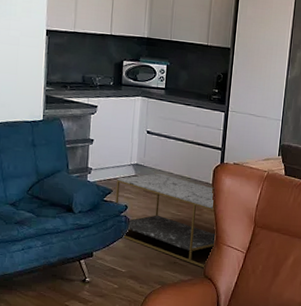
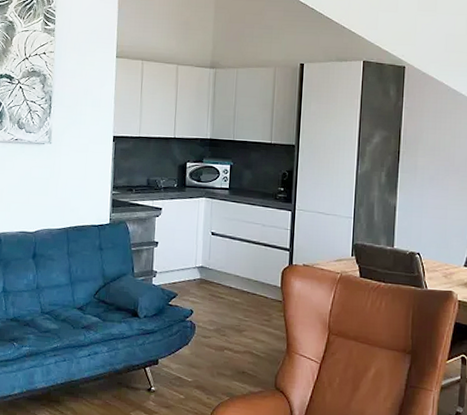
coffee table: present [115,173,217,268] -> none [181,276,288,380]

